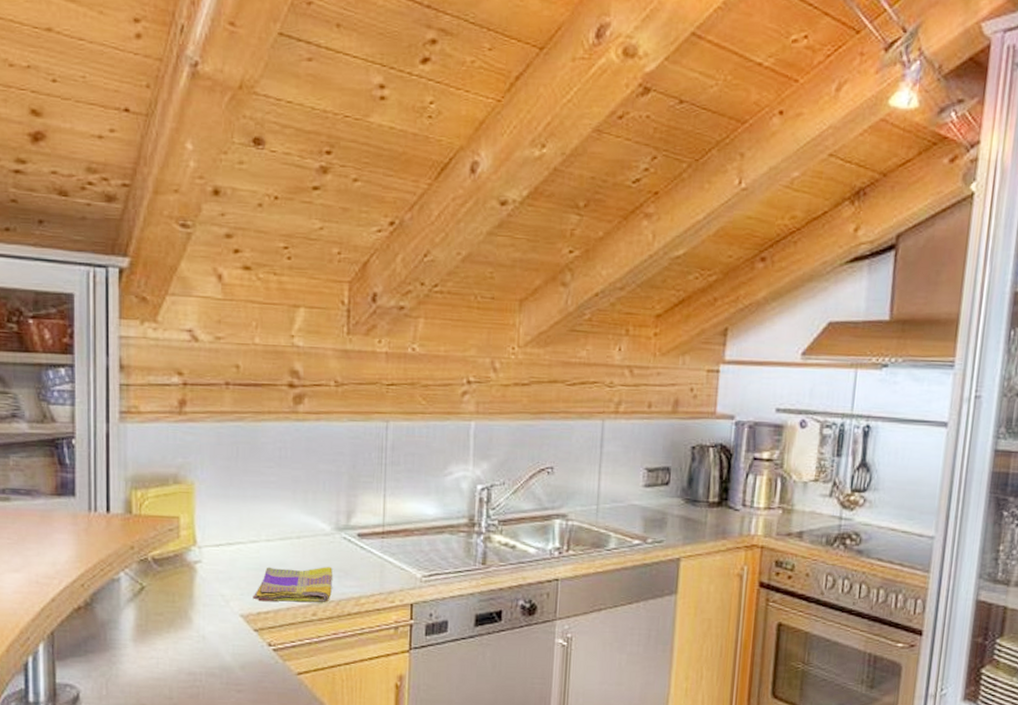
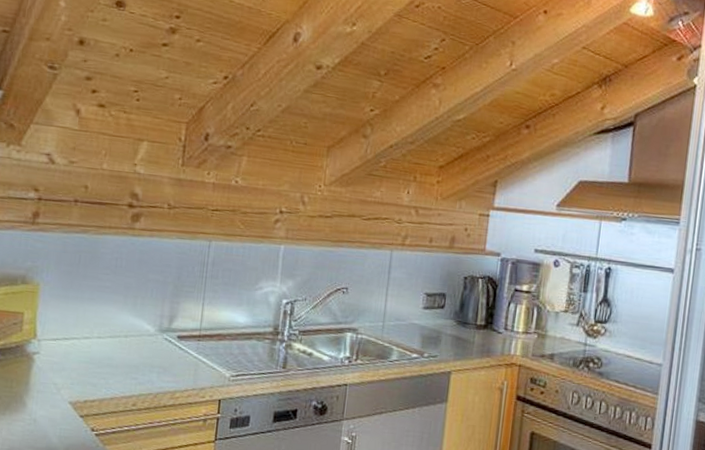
dish towel: present [253,567,332,603] -> none [81,360,153,395]

